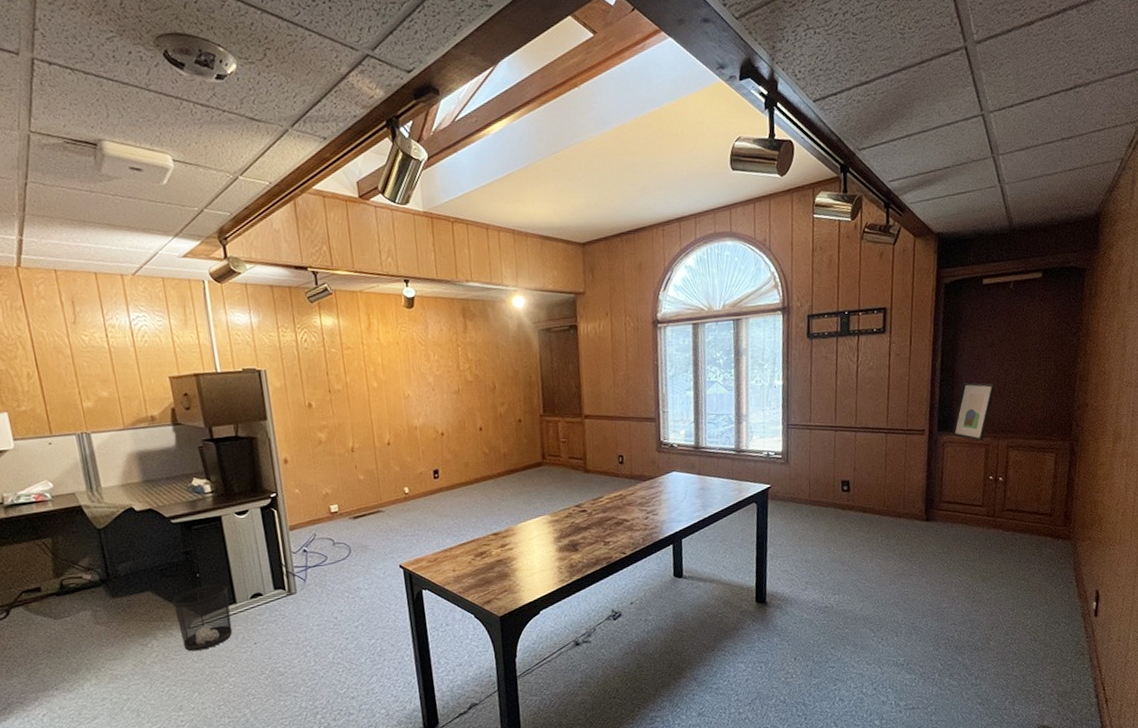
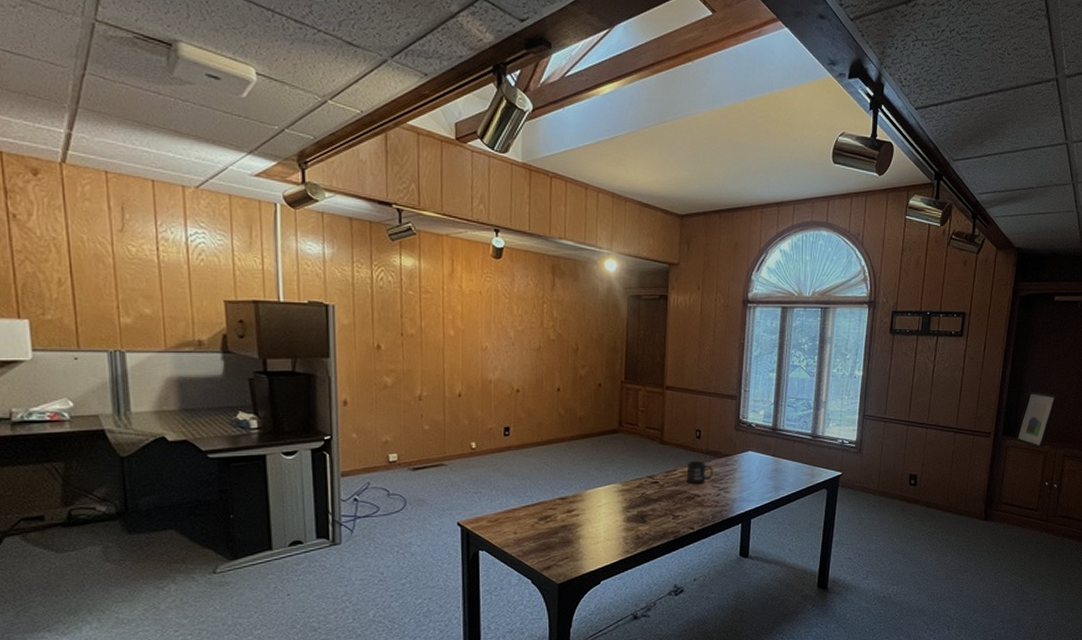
waste bin: present [173,584,233,652] -> none [199,527,264,599]
mug: none [613,485,640,510] -> present [686,460,713,485]

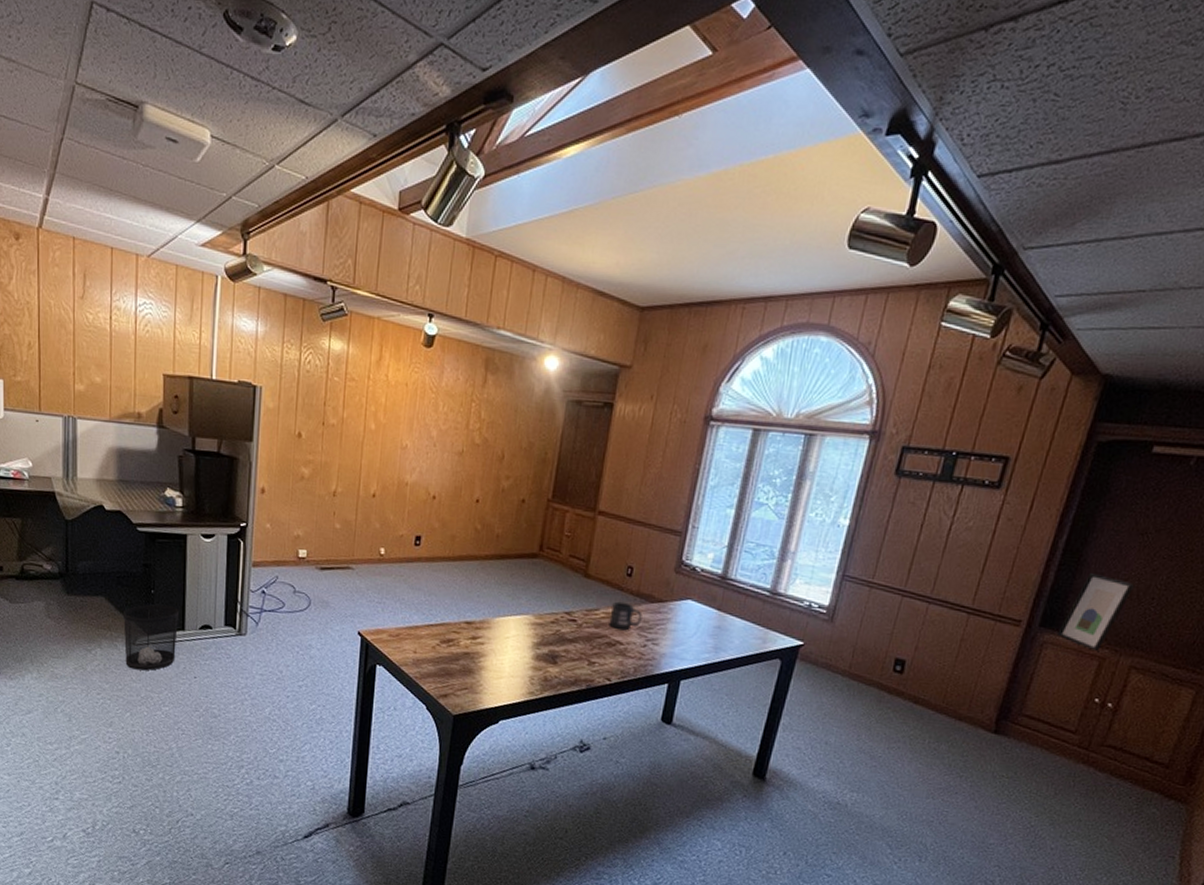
waste bin: none [199,527,264,599] -> present [123,604,179,671]

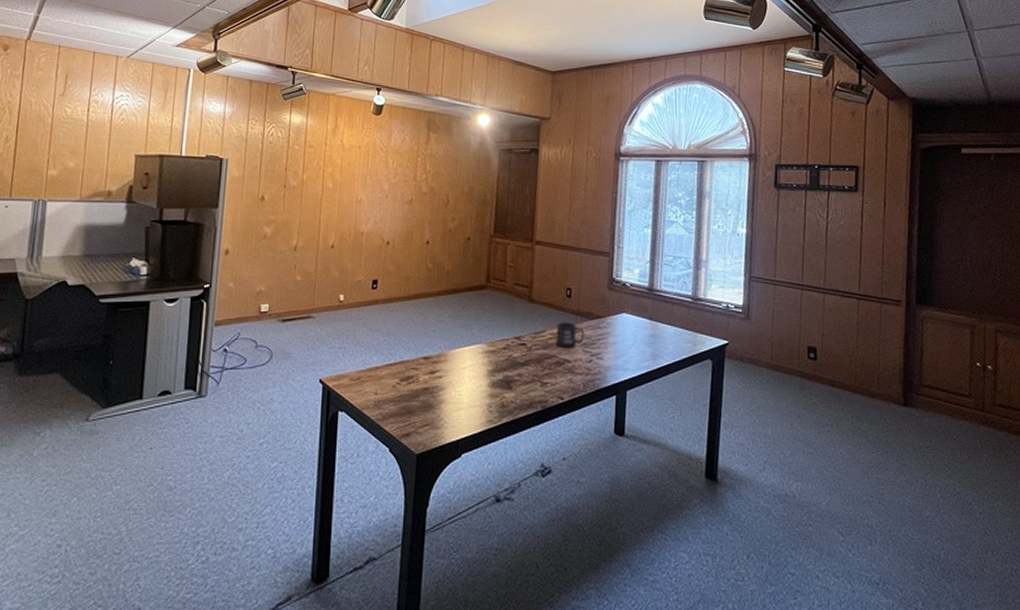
waste bin: present [123,604,179,671] -> none [76,374,137,448]
picture frame: present [1057,573,1135,651] -> none [931,254,980,320]

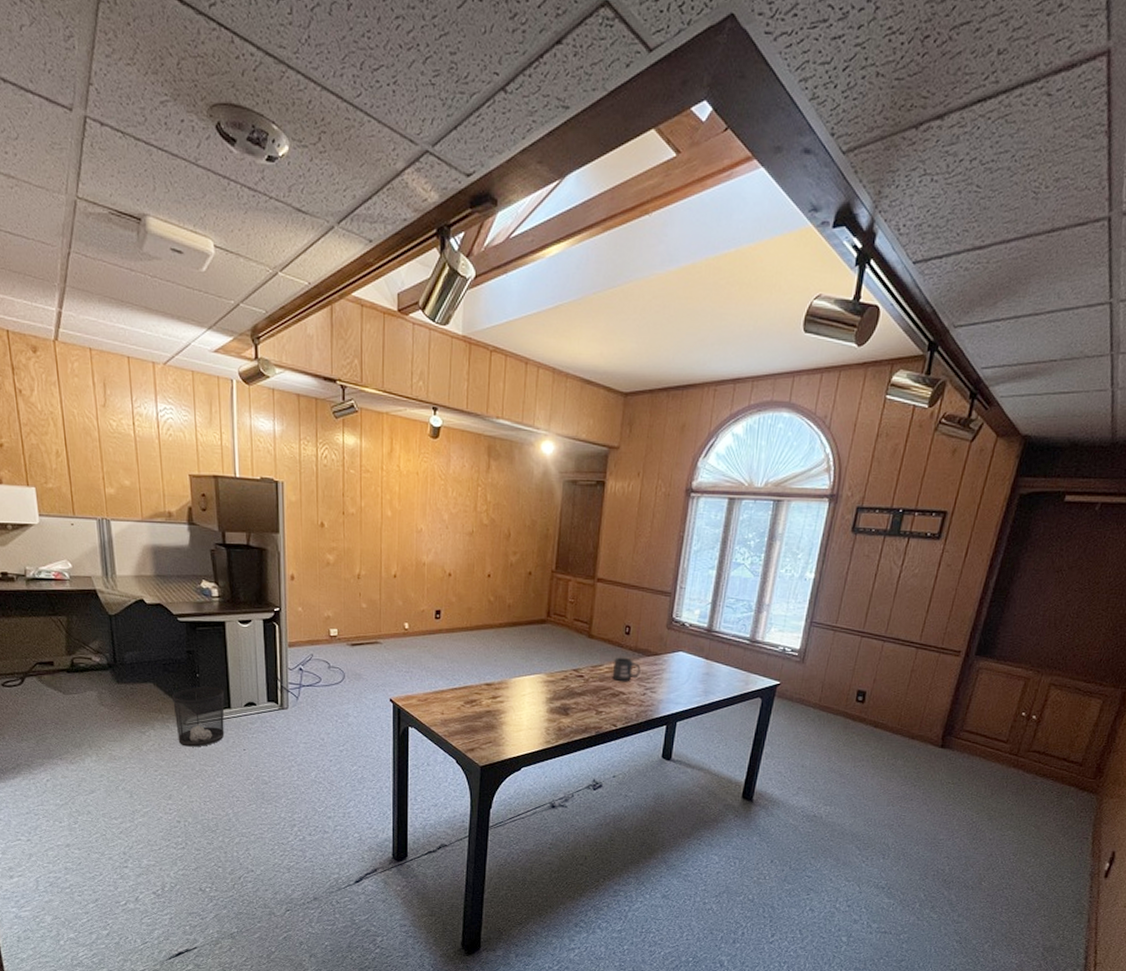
waste bin: none [76,374,137,448] -> present [172,686,225,747]

